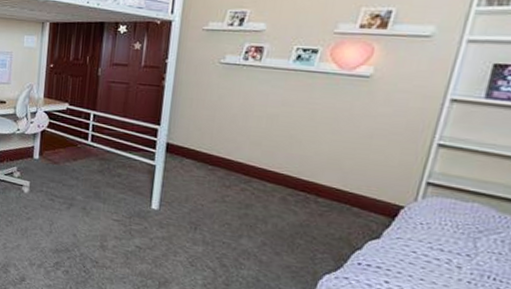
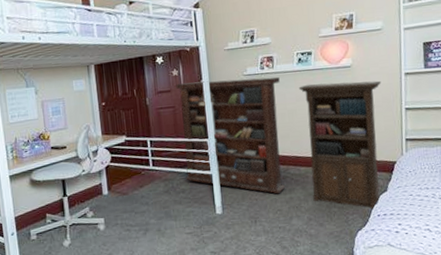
bookcase: none [125,59,411,255] -> present [176,76,382,209]

